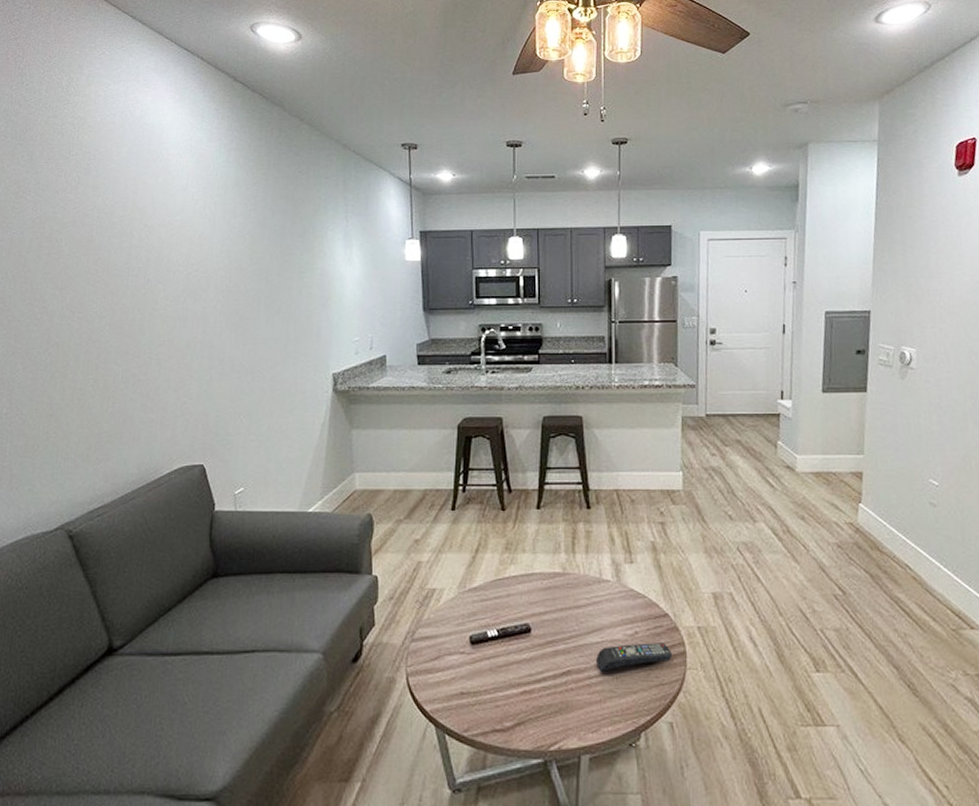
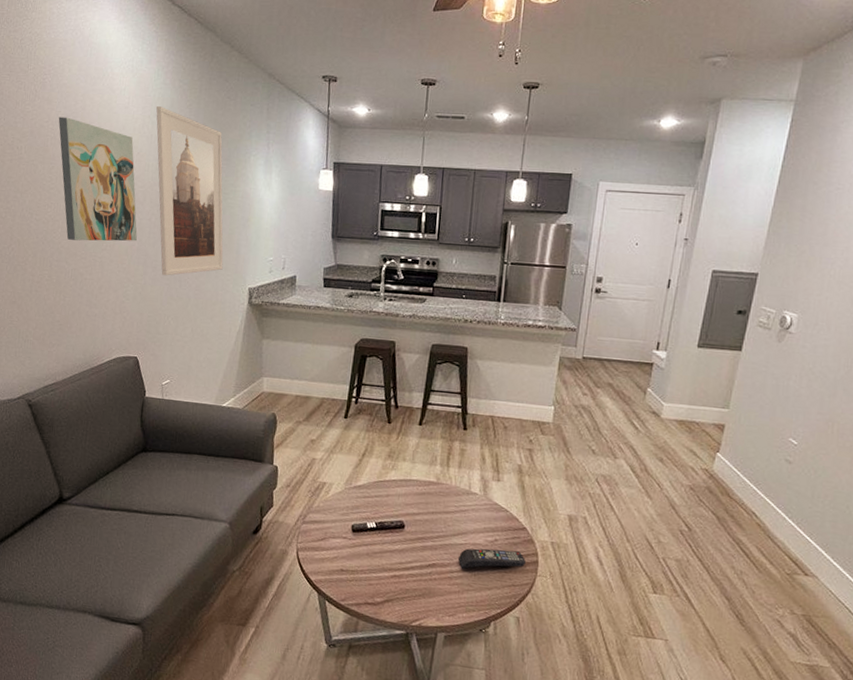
wall art: none [105,203,200,337] -> present [58,117,137,242]
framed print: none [219,186,302,369] -> present [156,106,223,276]

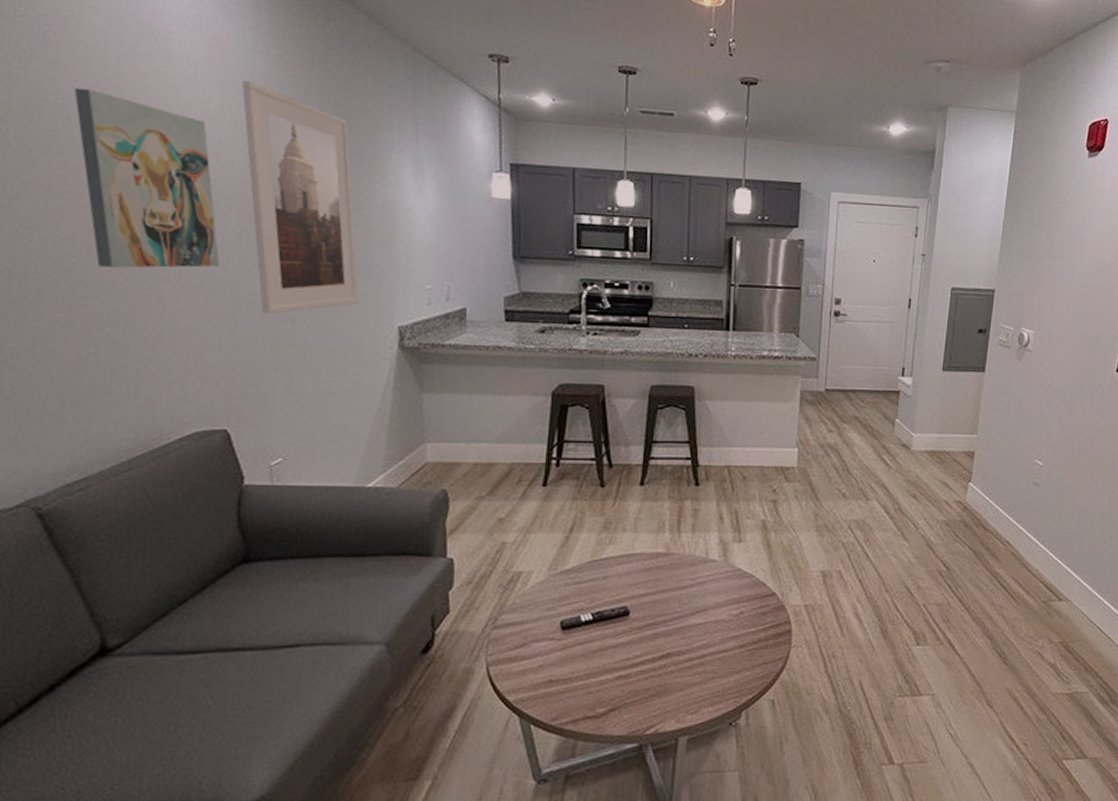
remote control: present [457,548,527,569] -> none [697,622,778,653]

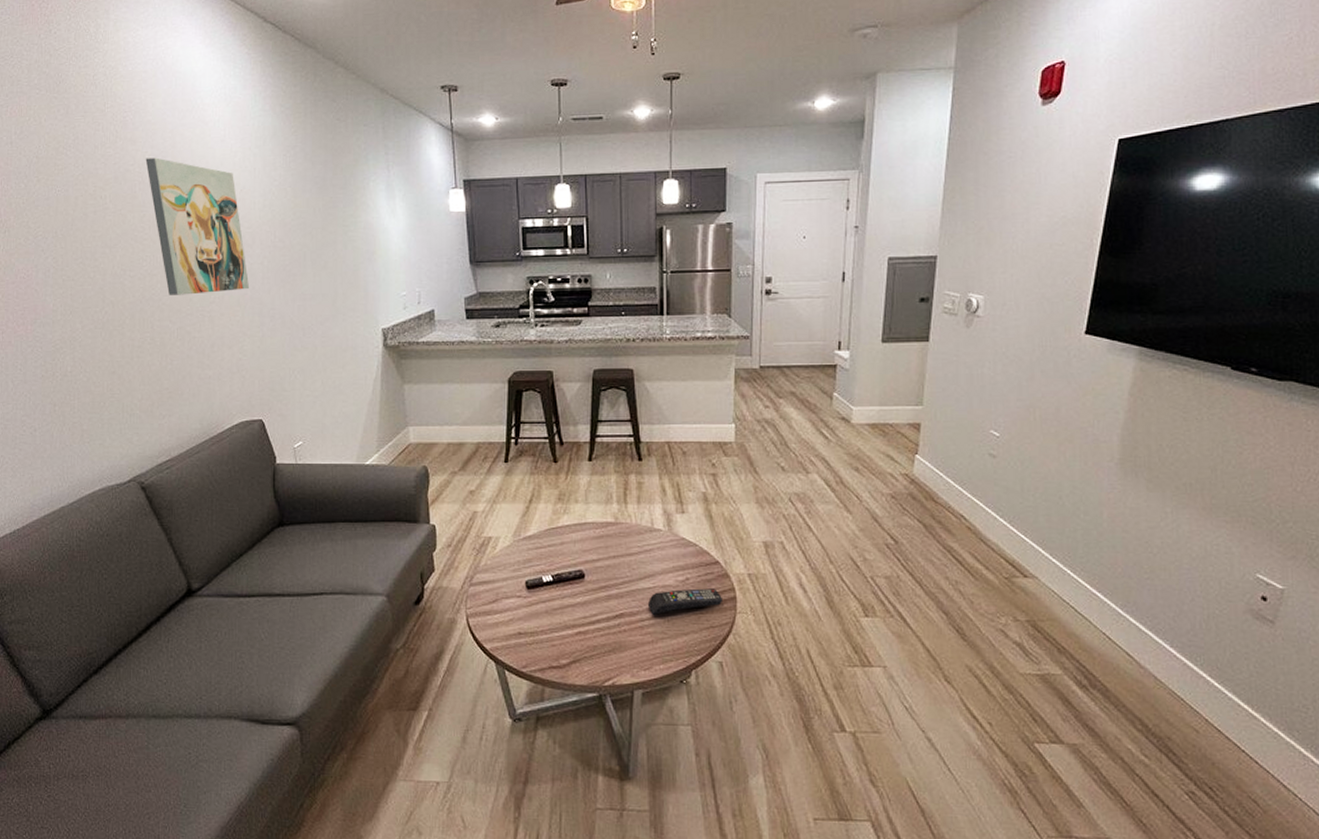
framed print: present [242,81,359,315] -> none [257,136,350,325]
remote control: none [697,622,778,653] -> present [647,588,724,615]

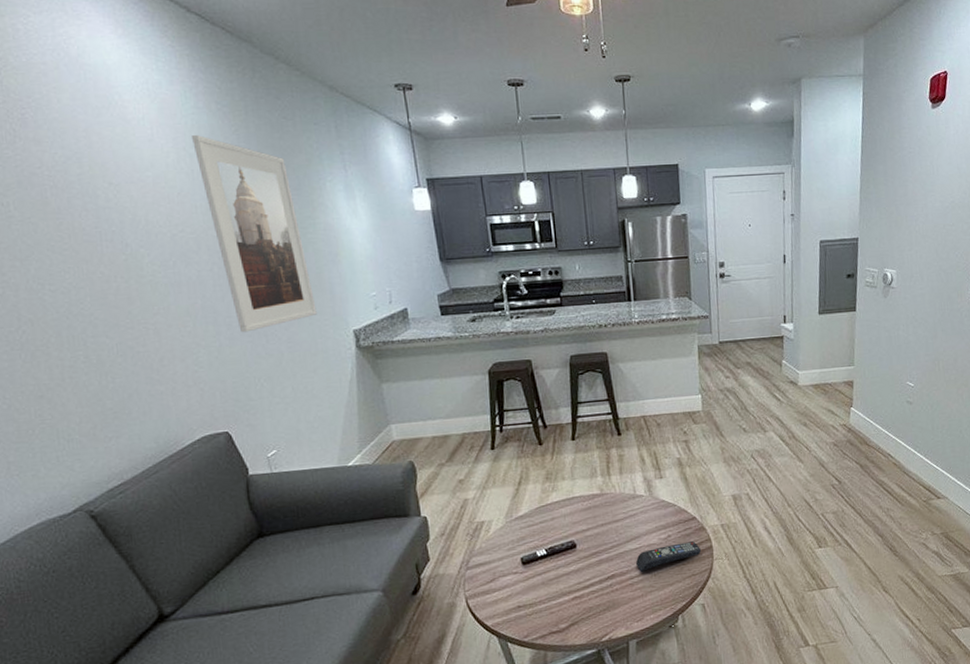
wall art: present [145,157,249,295] -> none [55,159,199,309]
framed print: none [257,136,350,325] -> present [192,135,317,333]

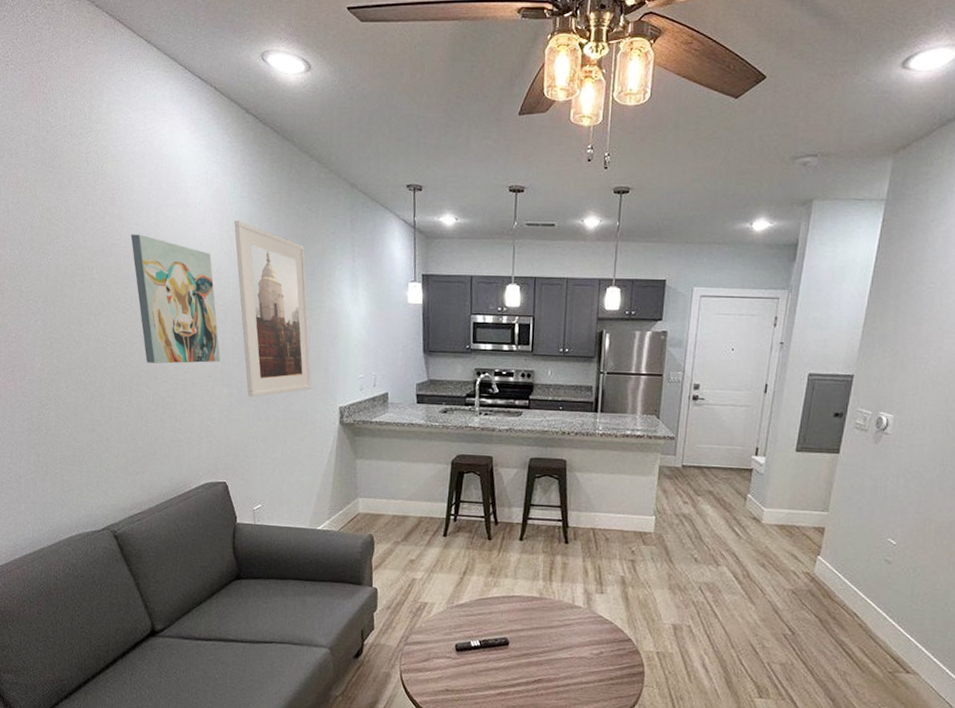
wall art: none [55,159,199,309] -> present [130,234,220,364]
remote control: present [635,541,702,572] -> none [563,661,633,683]

